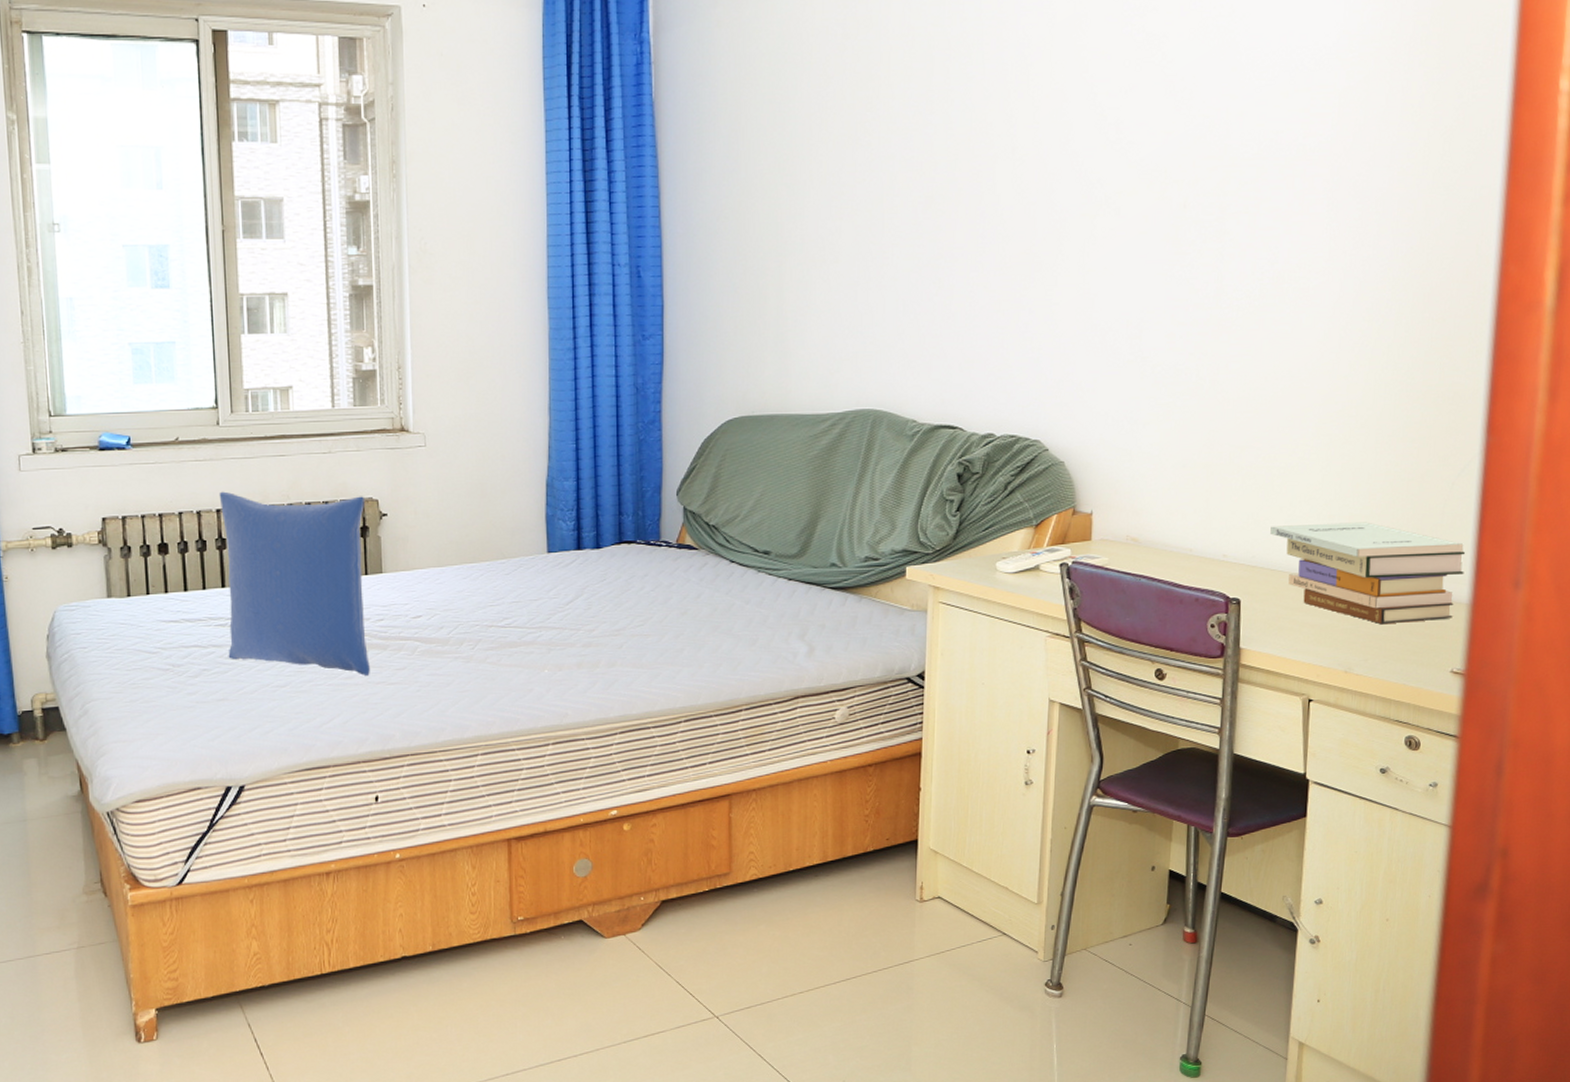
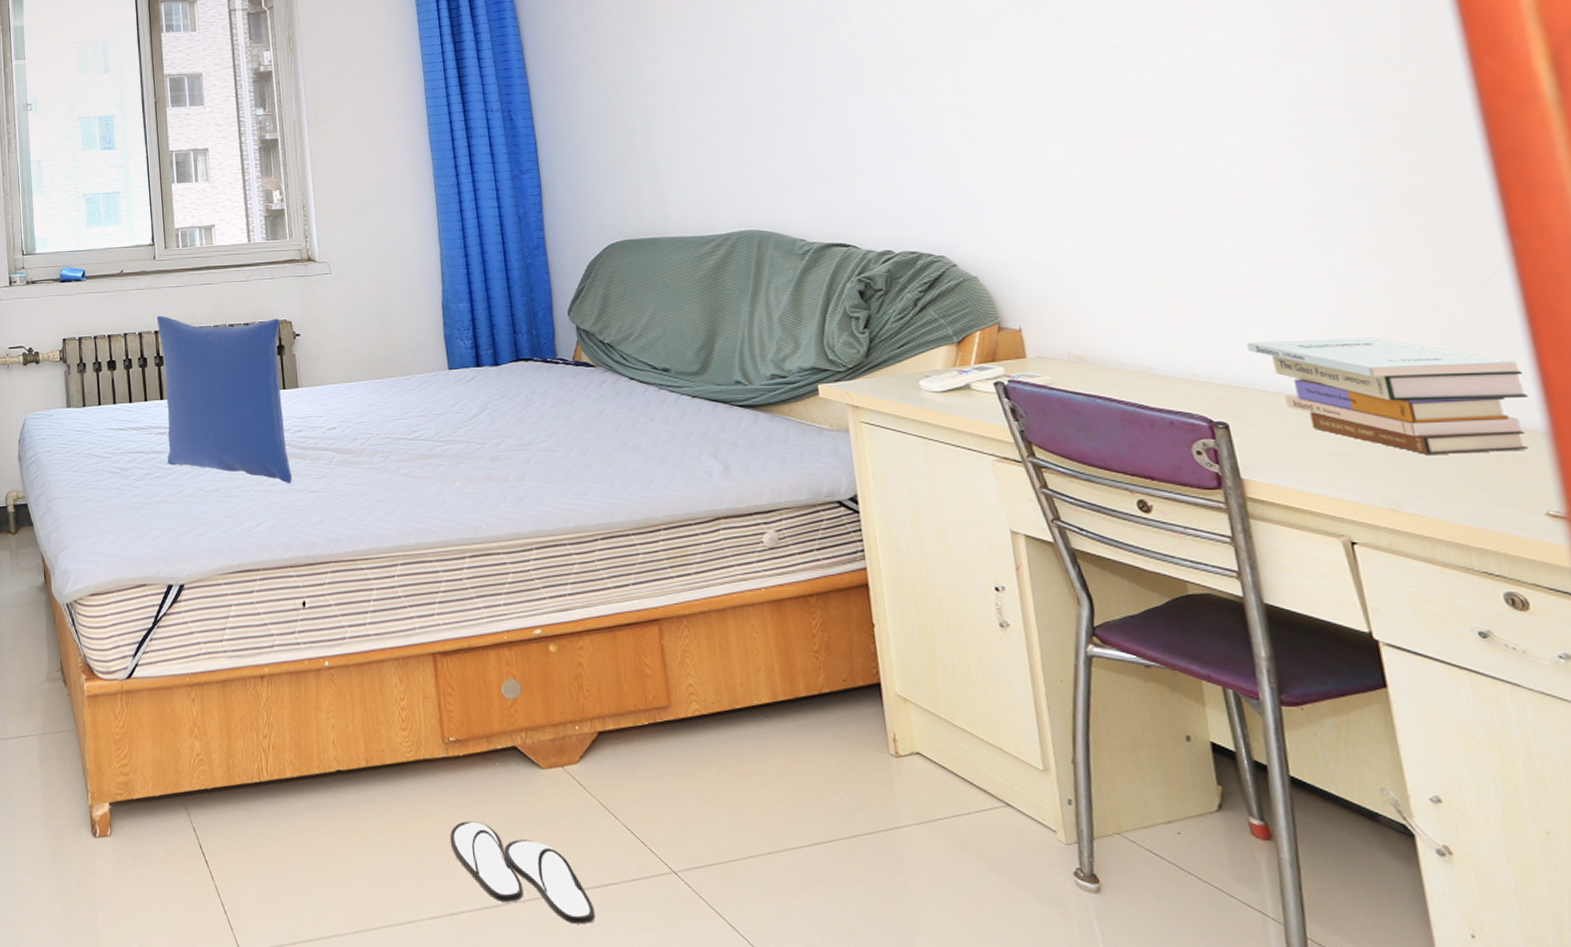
slippers: none [510,990,641,1070] -> present [449,821,596,925]

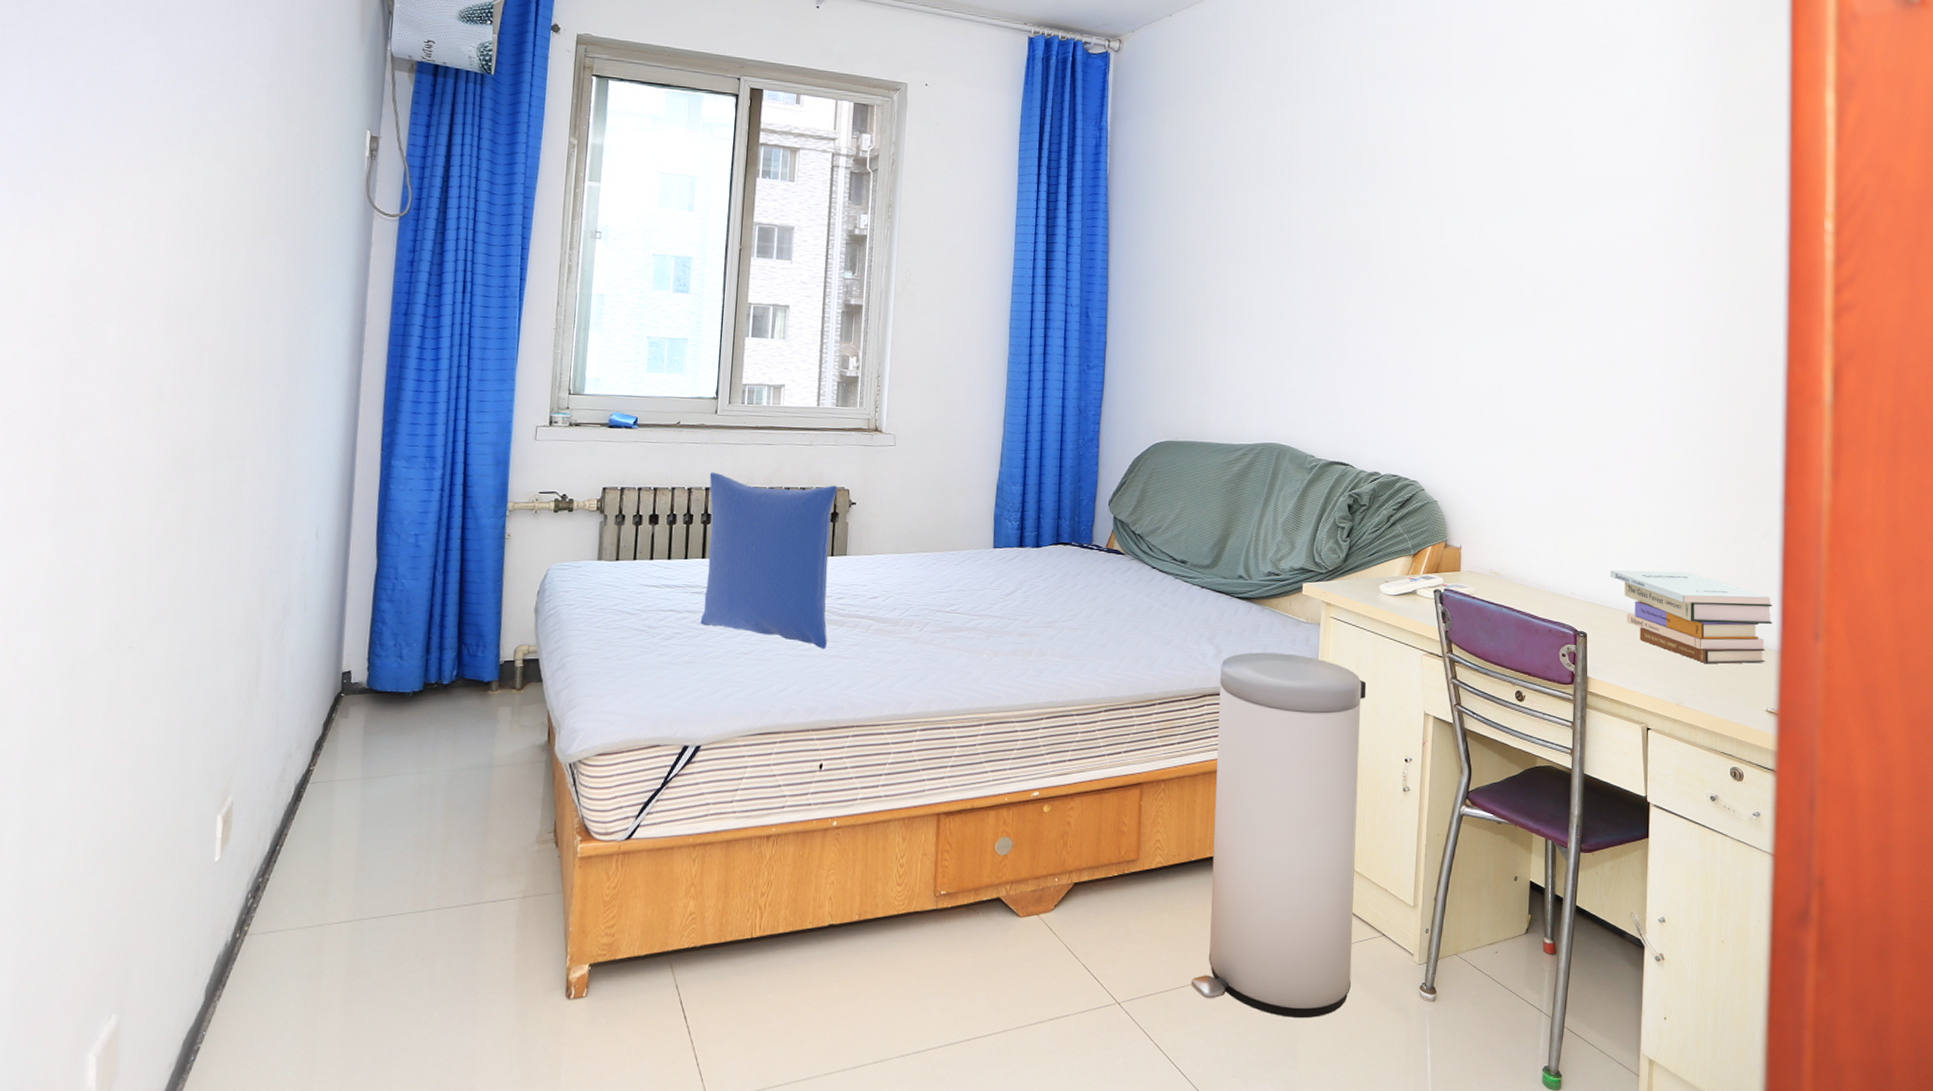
slippers: present [449,821,596,925] -> none [926,967,1046,1053]
pedal bin: none [732,466,975,904] -> present [1191,652,1367,1017]

